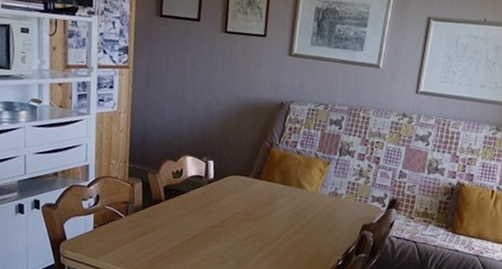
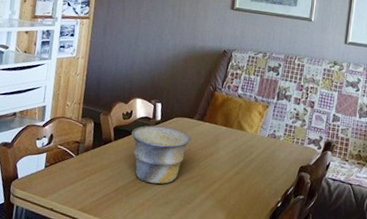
bowl: none [183,184,247,245] -> present [132,125,191,185]

